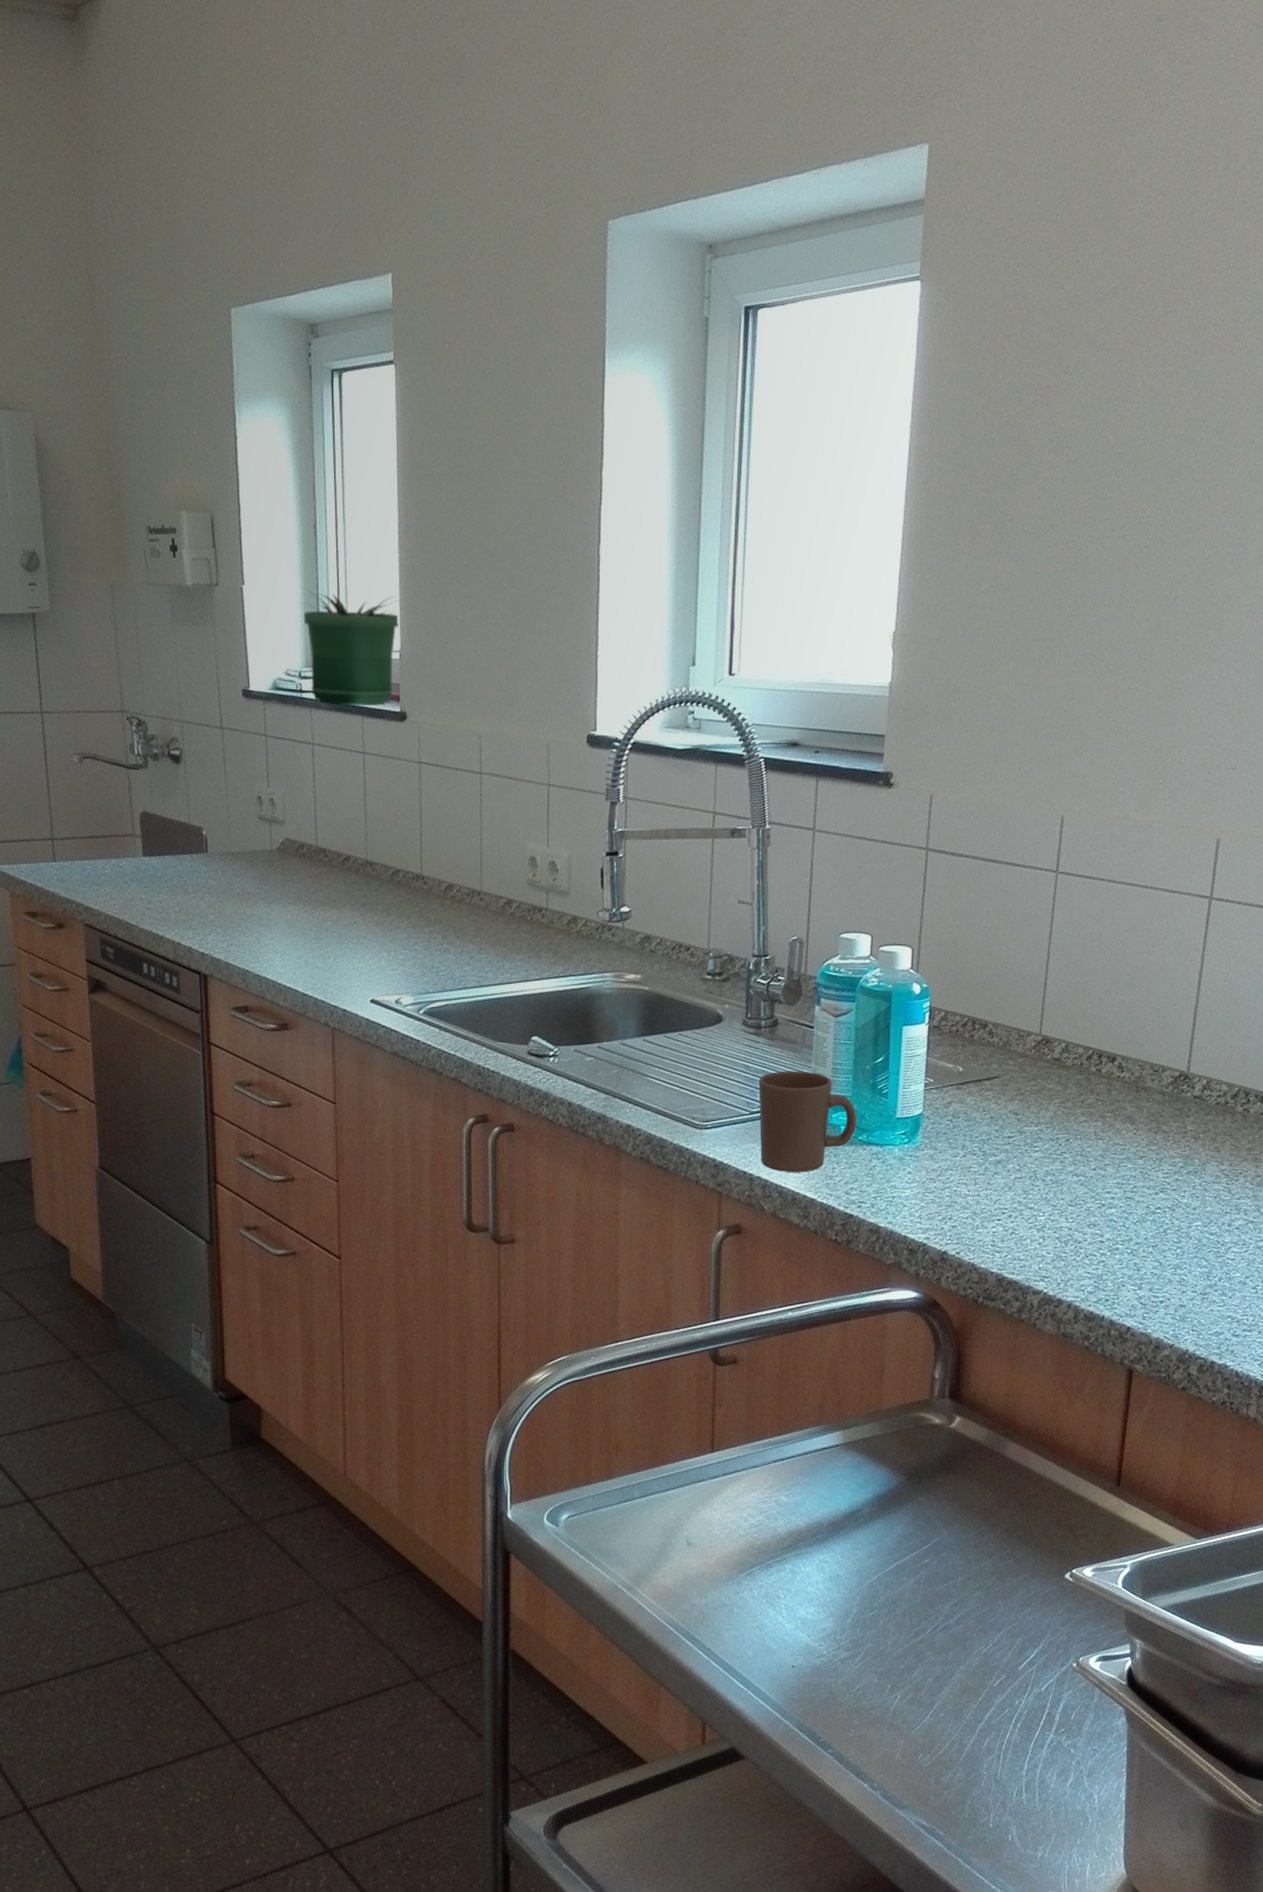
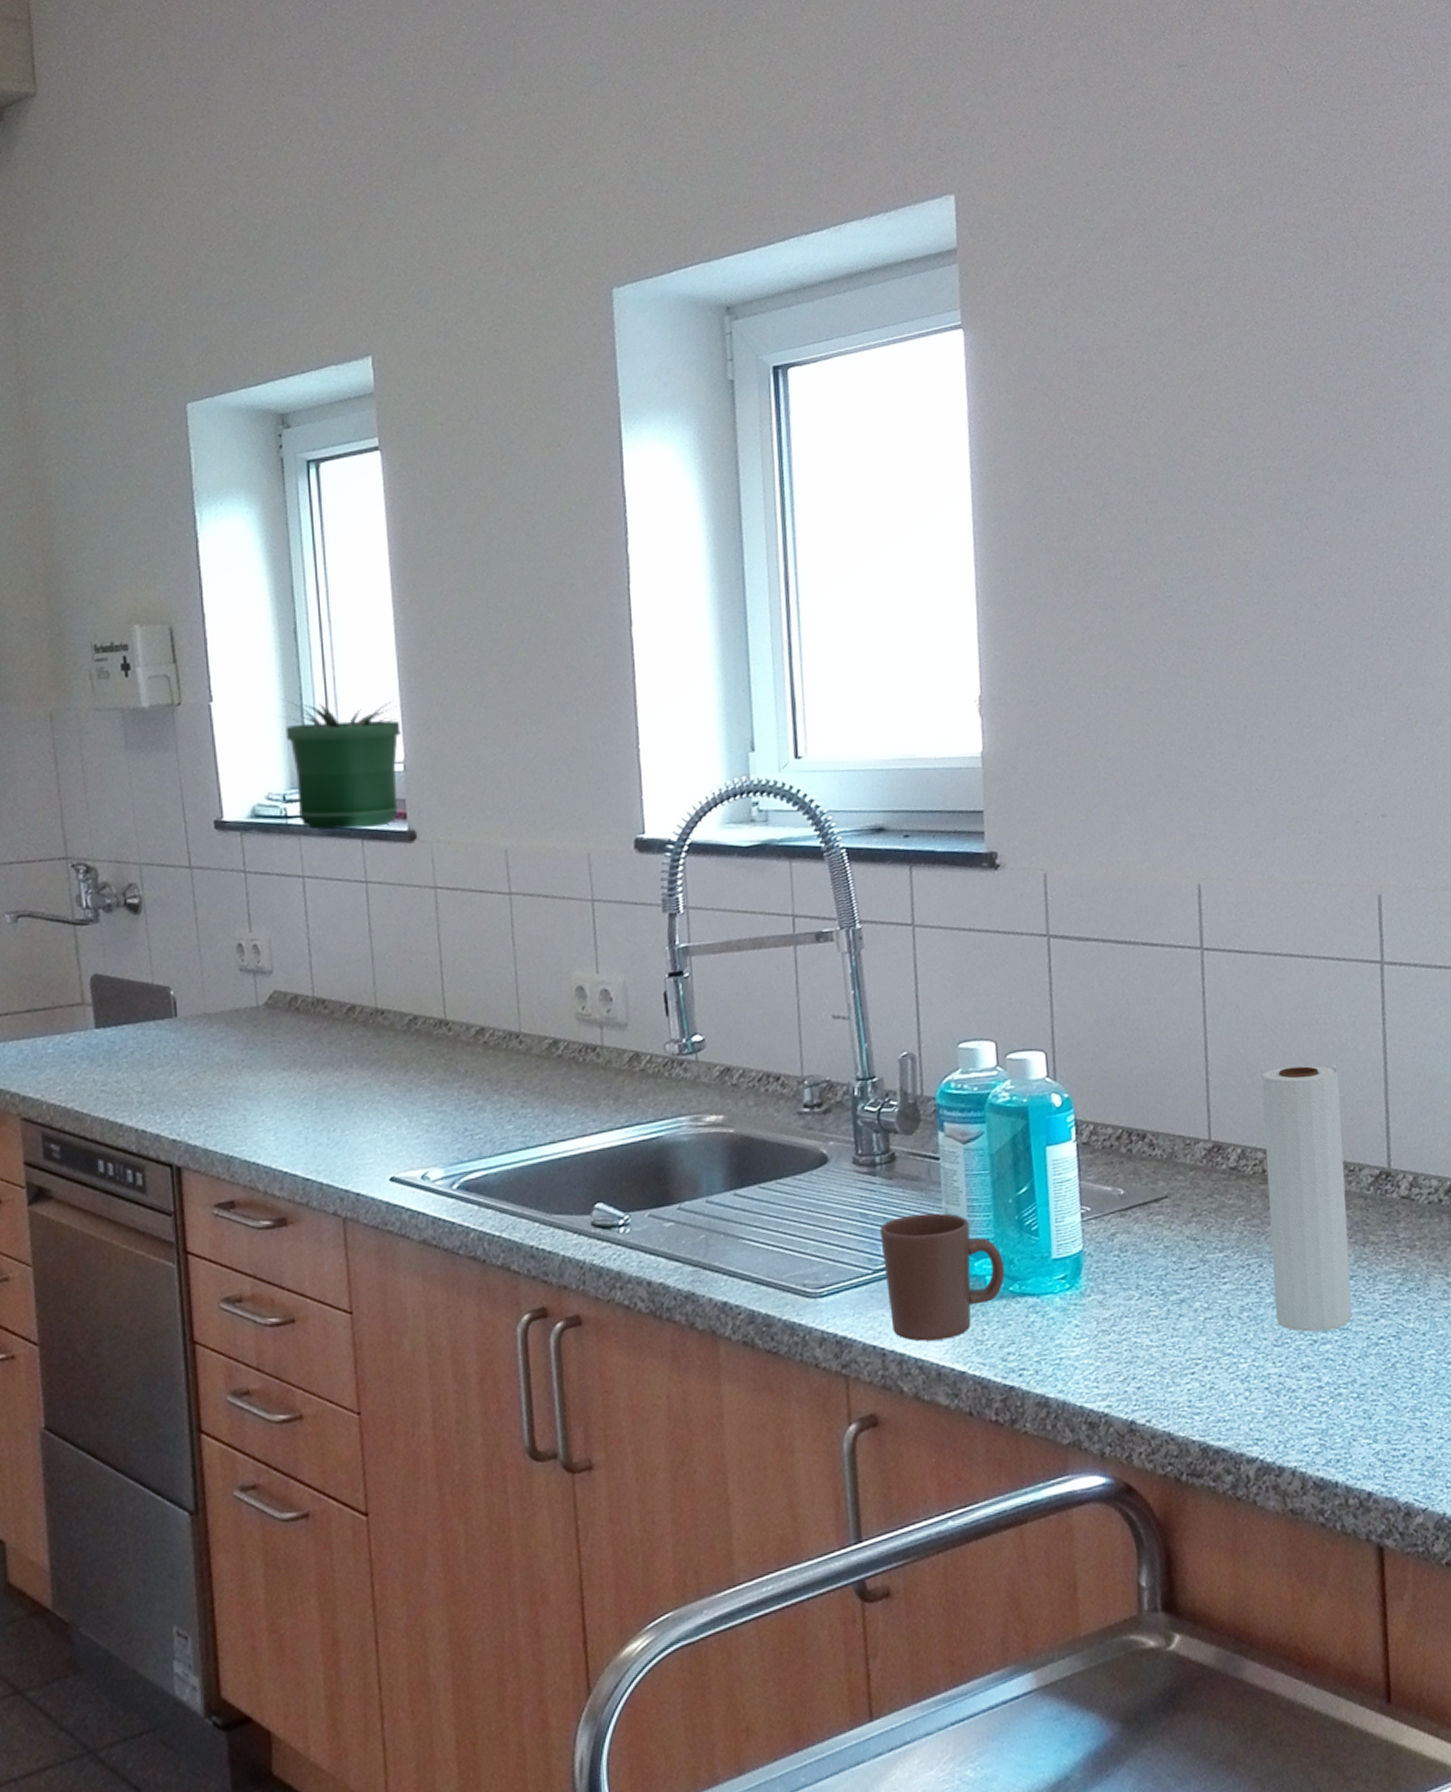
paper towel roll: none [1073,979,1158,1198] -> present [1261,1063,1352,1332]

